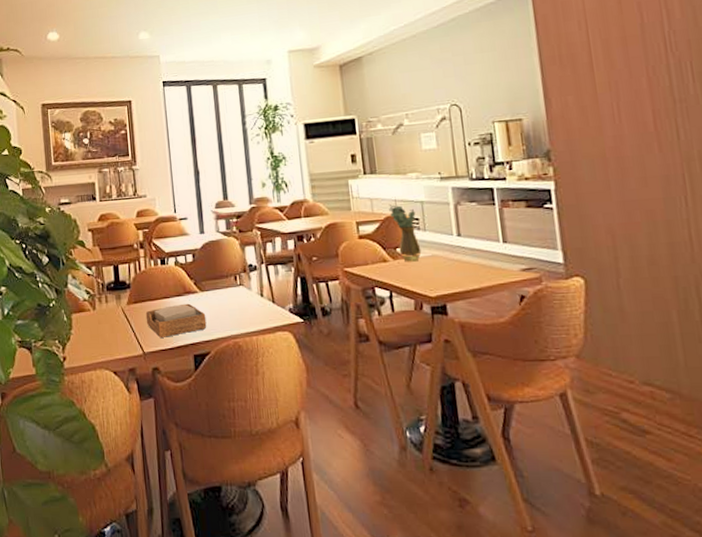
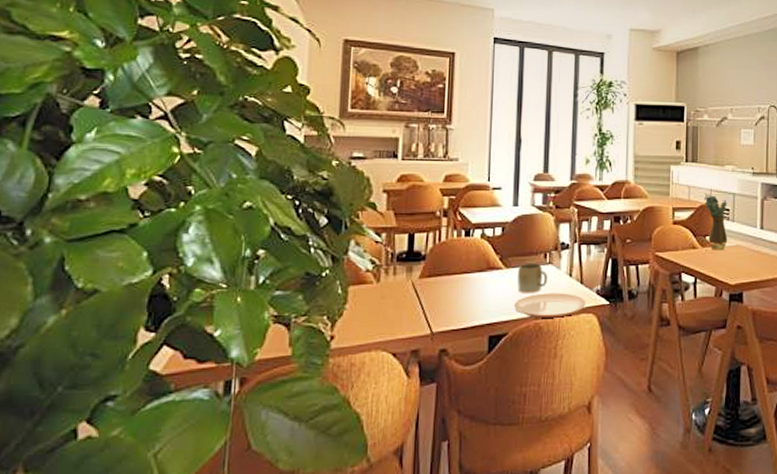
napkin holder: present [145,303,207,338] -> none [439,280,508,316]
mug: none [212,285,241,315] -> present [517,263,548,294]
plate: none [213,312,281,338] -> present [514,293,586,319]

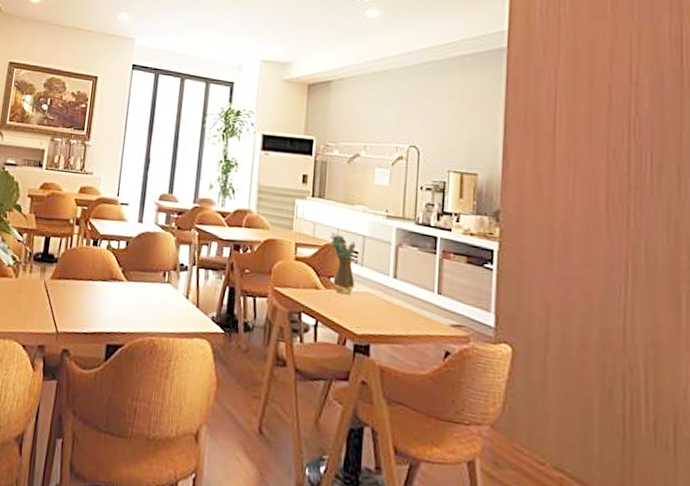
plate: present [514,293,586,319] -> none [132,310,201,339]
mug: present [517,263,548,294] -> none [136,278,166,310]

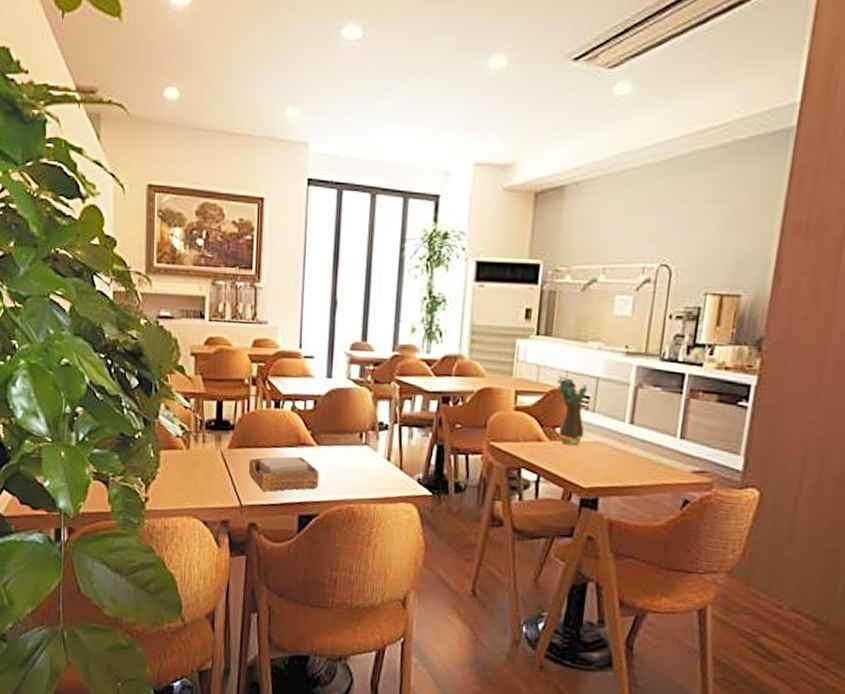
napkin holder: none [66,289,127,321] -> present [248,456,320,492]

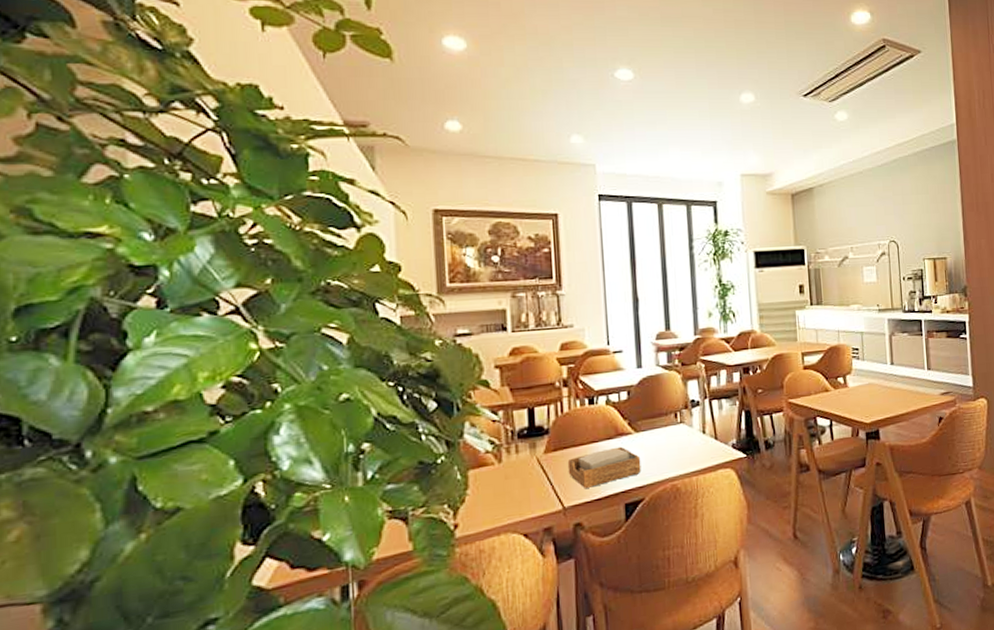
vase: present [557,374,588,446] -> none [832,334,860,391]

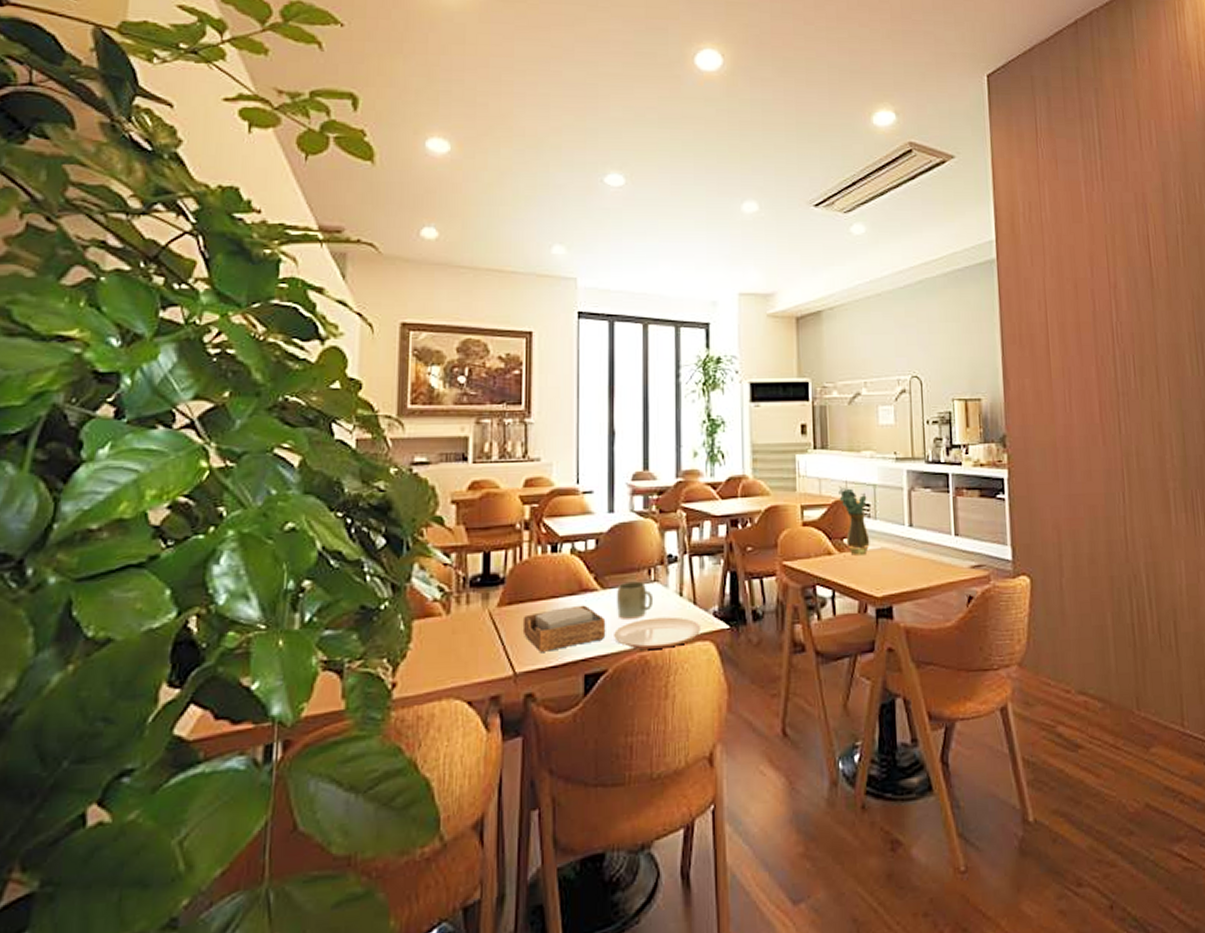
mug: none [648,423,681,457] -> present [616,581,654,621]
plate: none [648,450,723,480] -> present [614,616,702,651]
vase: none [832,334,860,391] -> present [838,485,870,556]

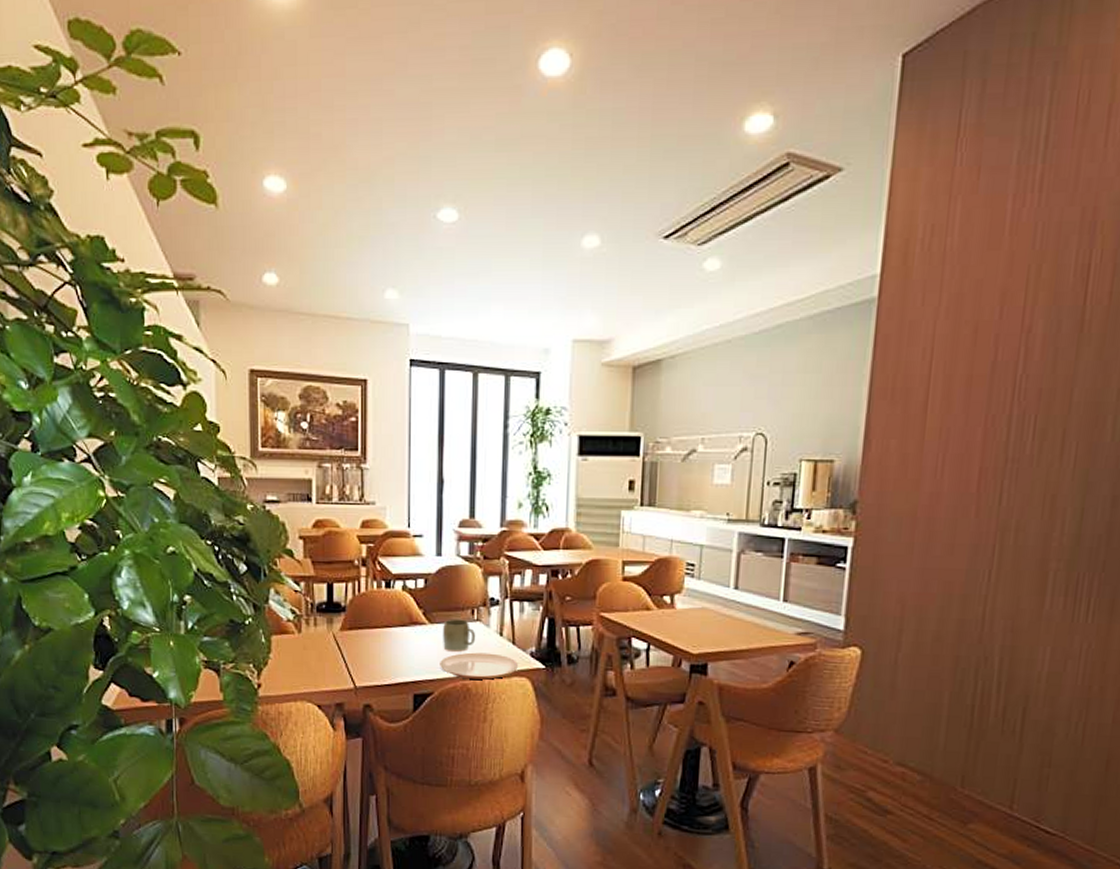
napkin holder: present [522,605,606,652] -> none [361,635,433,672]
vase: present [838,485,870,556] -> none [662,543,692,613]

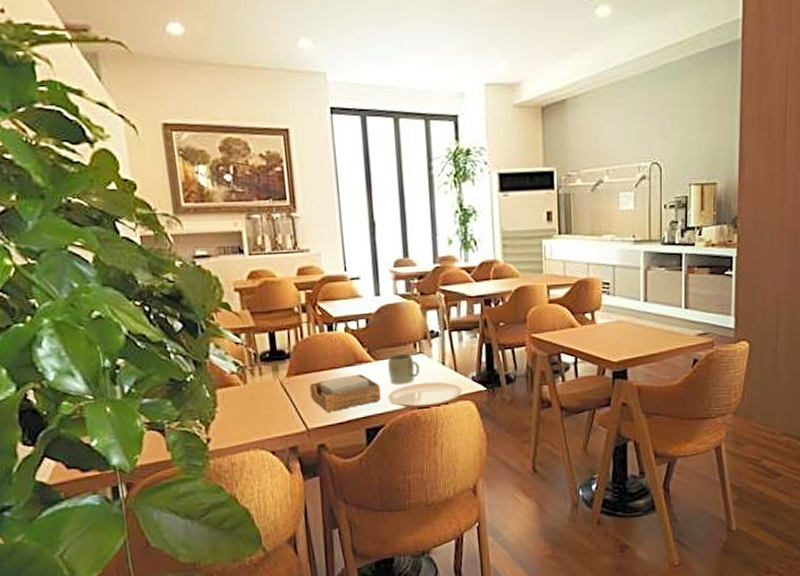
napkin holder: none [361,635,433,672] -> present [309,374,381,412]

